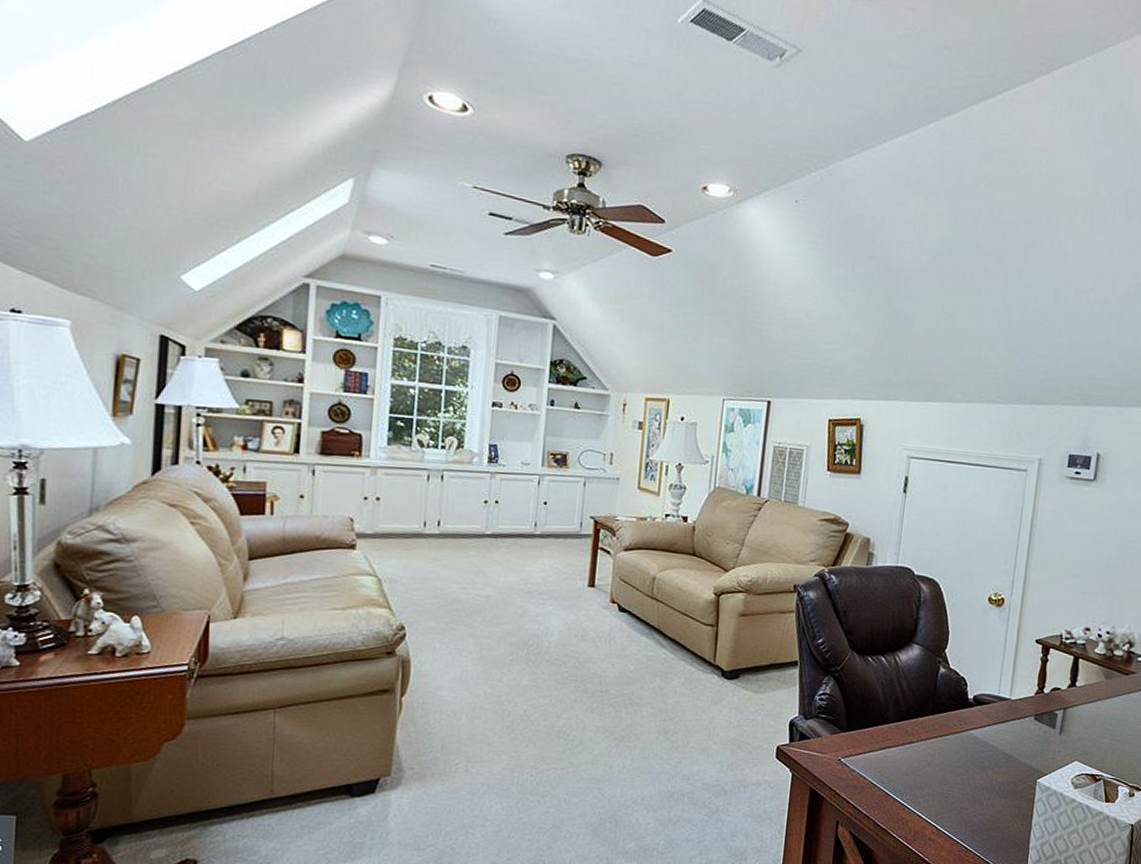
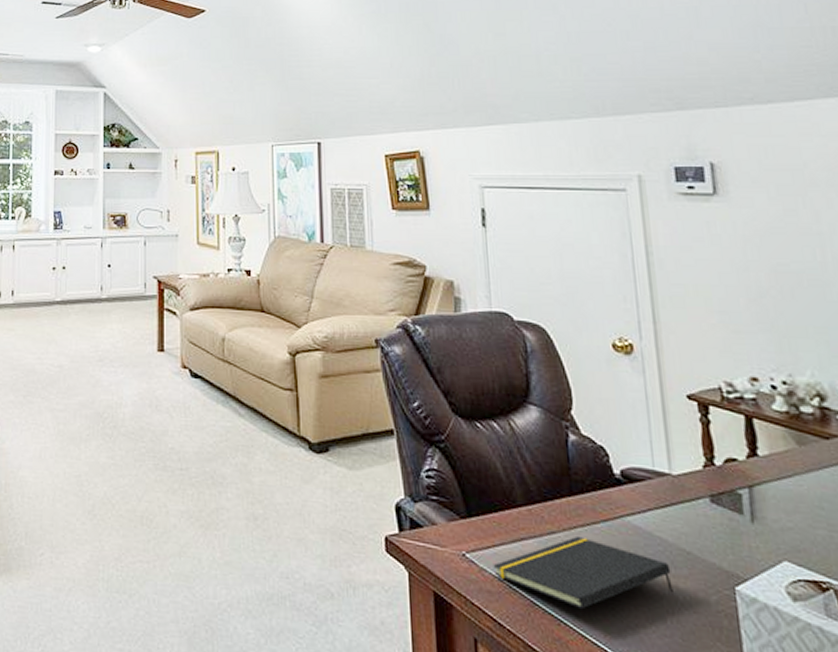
notepad: none [861,745,995,798] -> present [493,537,673,610]

